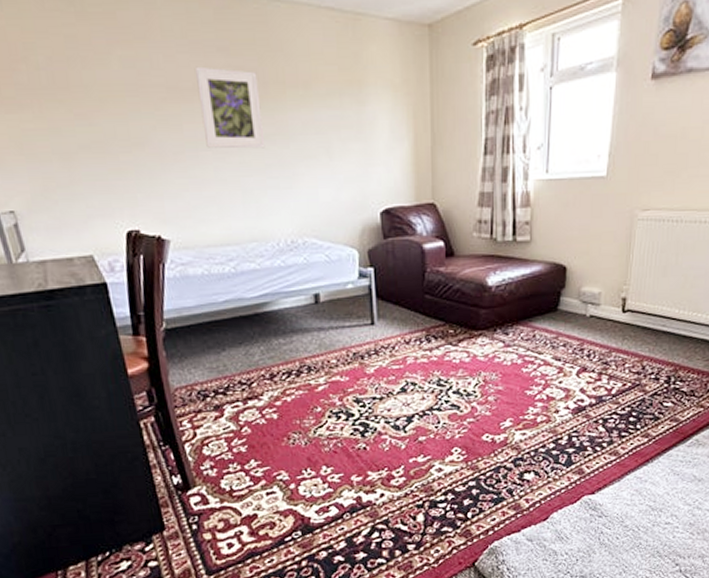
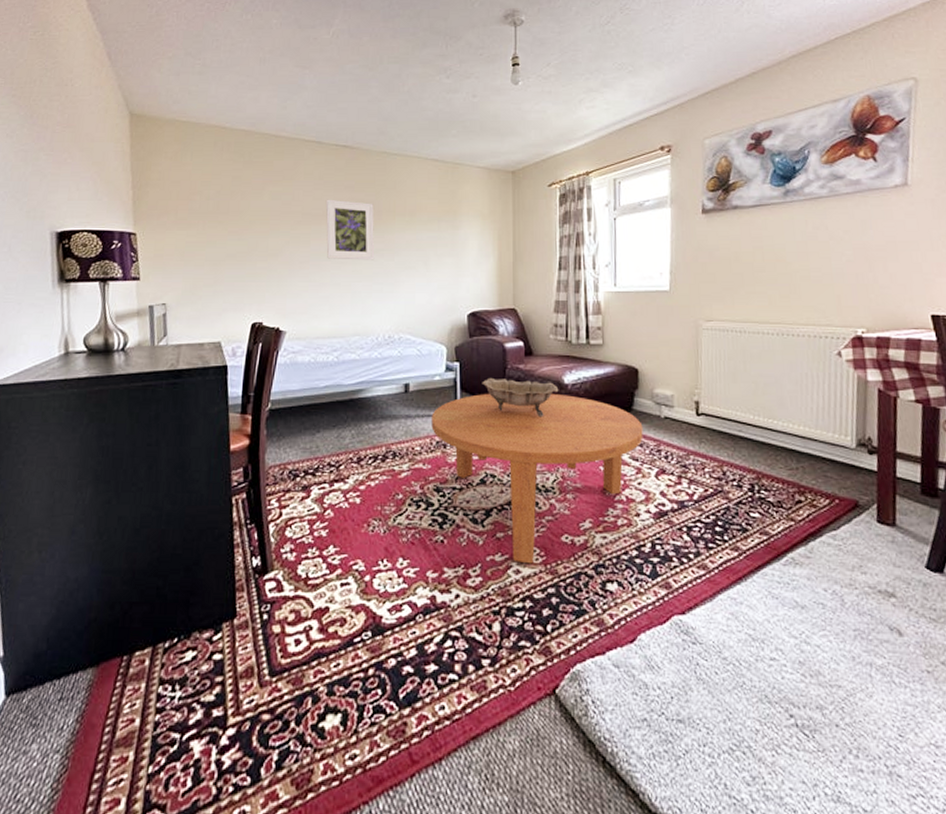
coffee table: none [346,296,567,463] -> present [431,393,643,564]
decorative bowl: none [399,283,482,323] -> present [482,377,559,418]

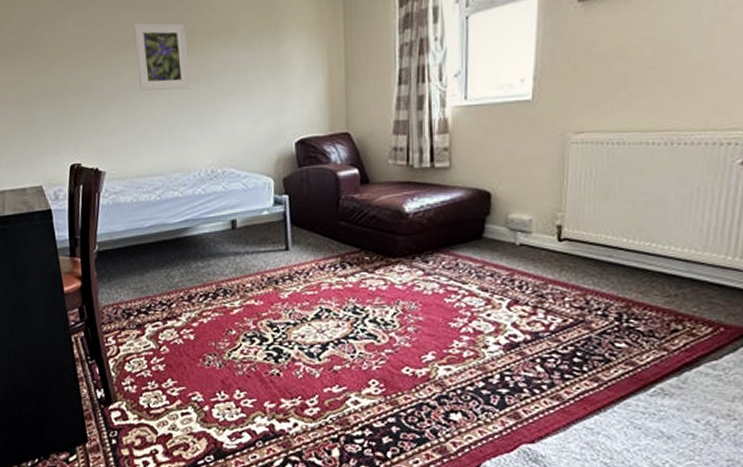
coffee table: present [431,393,643,564] -> none [261,223,495,395]
decorative bowl: present [482,377,559,418] -> none [314,209,399,250]

